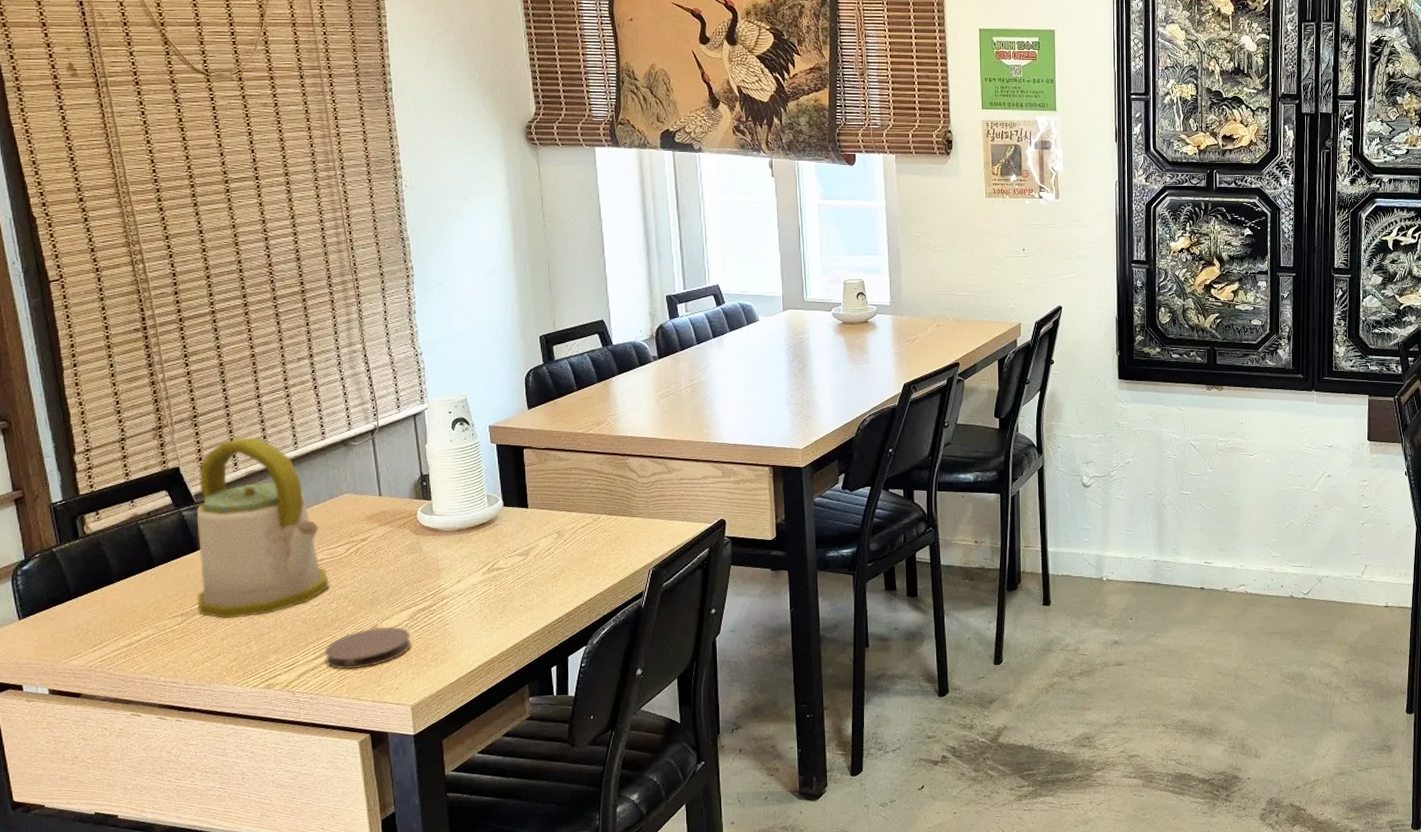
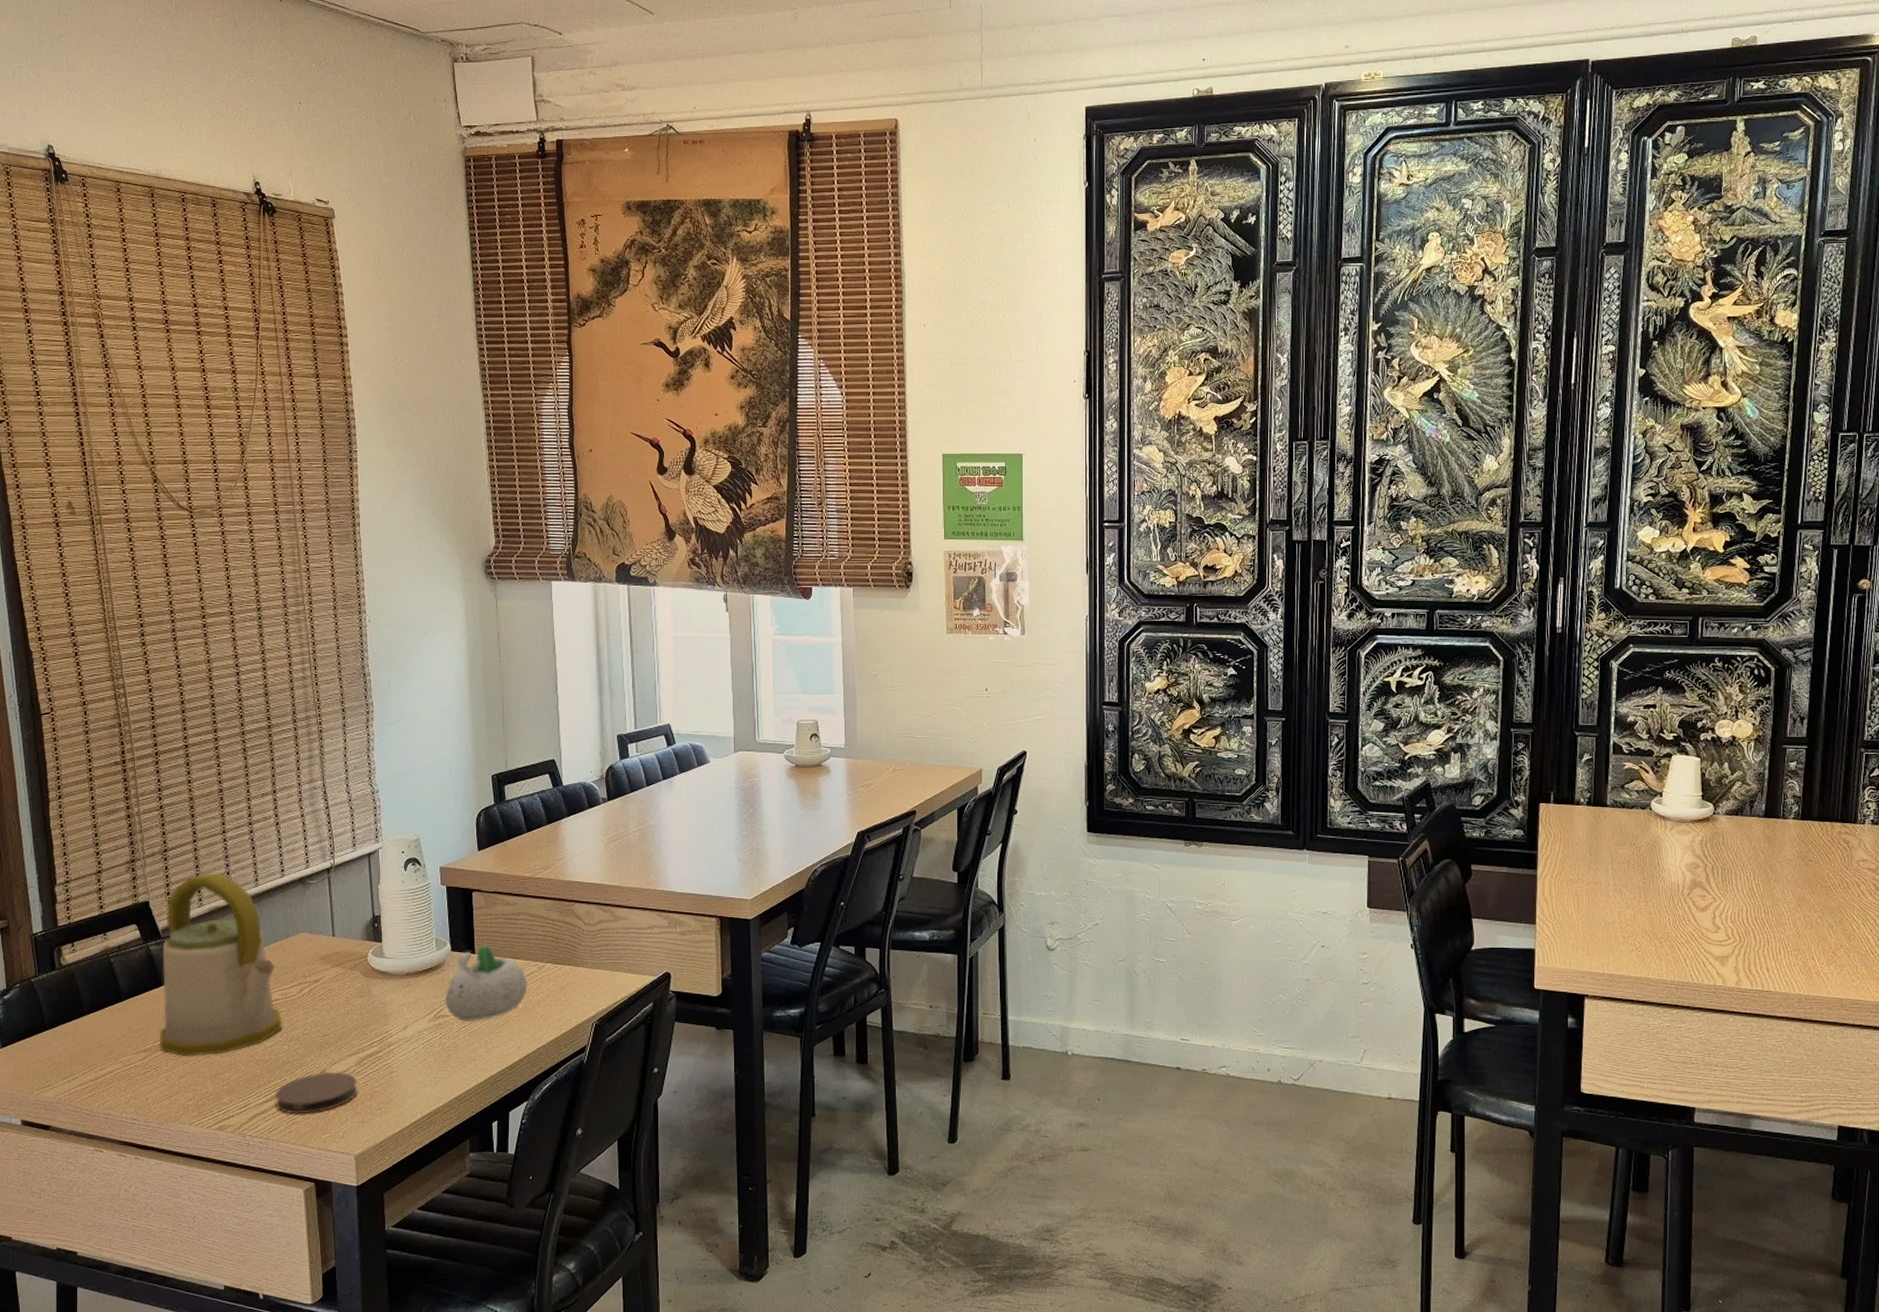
succulent planter: none [498,499,584,574] -> present [444,944,528,1022]

